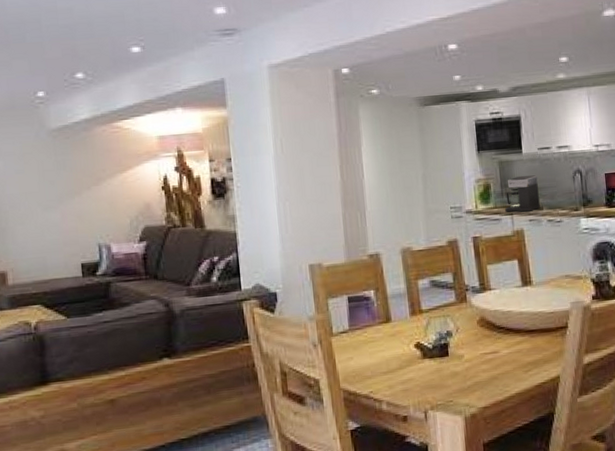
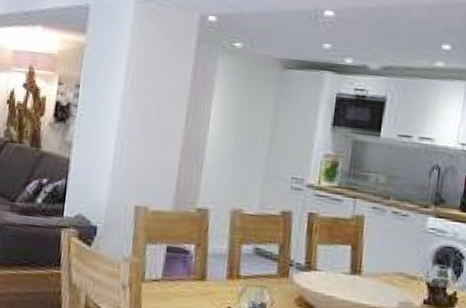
coffee maker: present [505,175,540,213] -> none [349,159,391,200]

